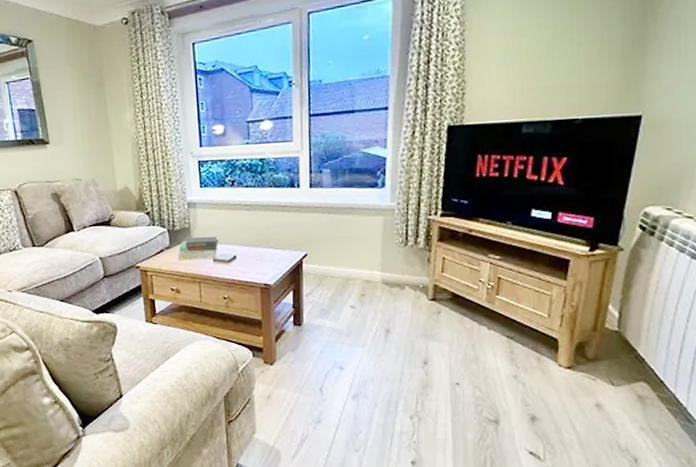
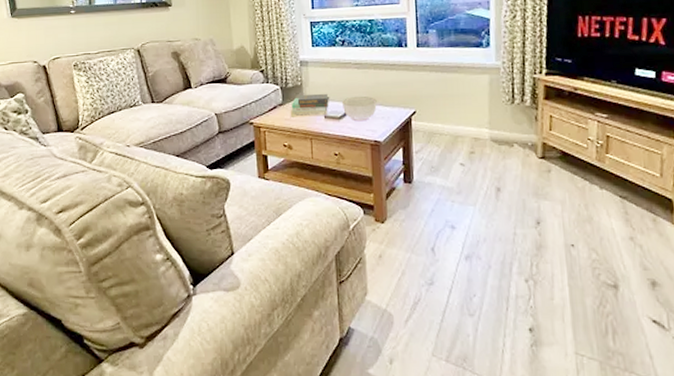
bowl: none [231,238,268,265] -> present [341,96,377,122]

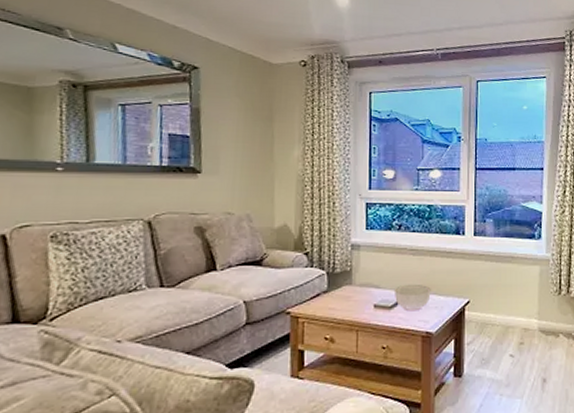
books: present [290,93,330,117] -> none [335,280,382,306]

